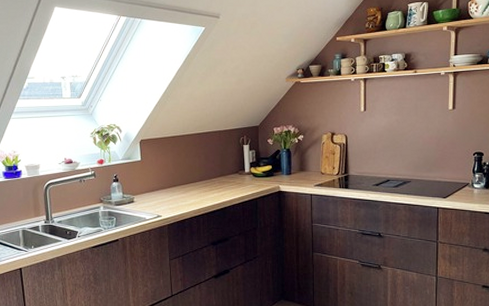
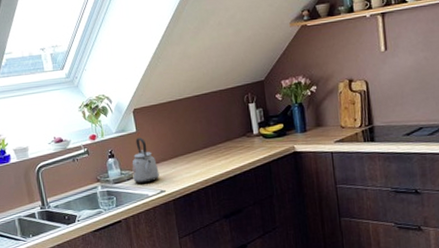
kettle: none [133,166,158,207] -> present [132,138,159,183]

